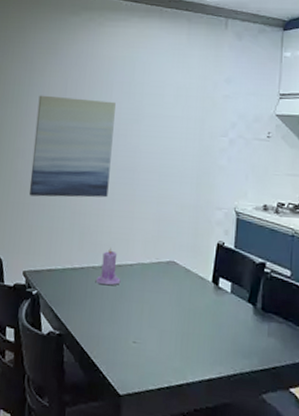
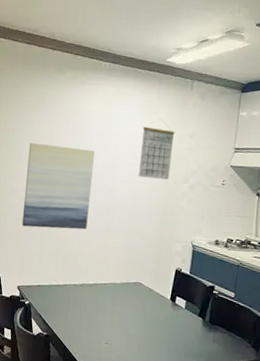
candle: present [95,247,121,286] -> none [76,269,97,300]
calendar: none [168,61,209,133] -> present [139,117,175,180]

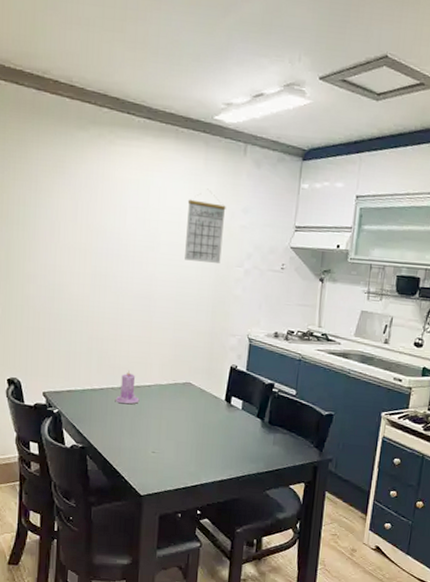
wall art: present [22,142,95,230] -> none [43,217,130,324]
candle: none [76,269,97,300] -> present [115,370,140,405]

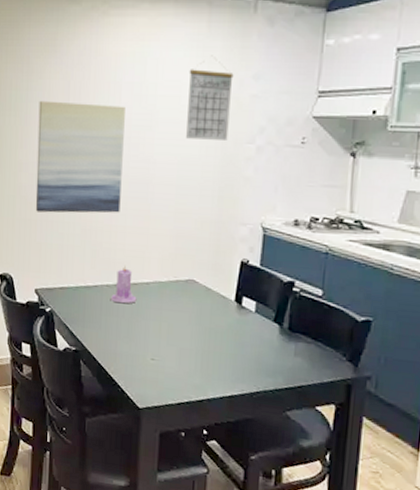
wall art: none [43,217,130,324] -> present [35,100,125,213]

